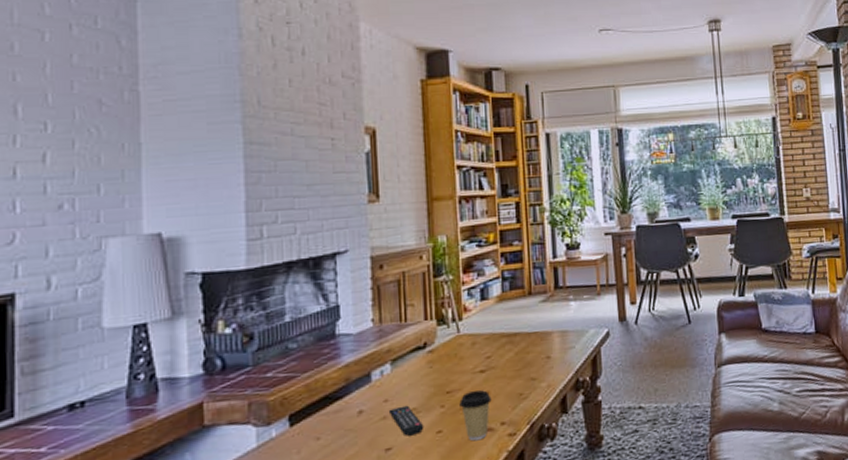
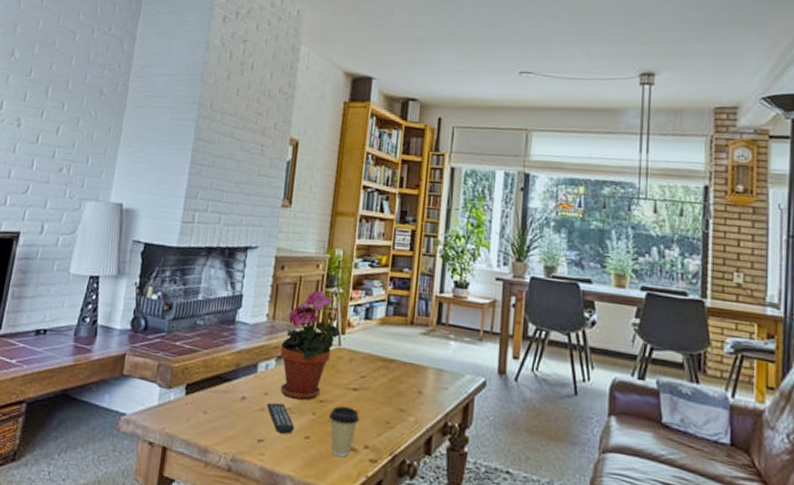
potted plant: none [393,282,458,399] -> present [280,291,341,401]

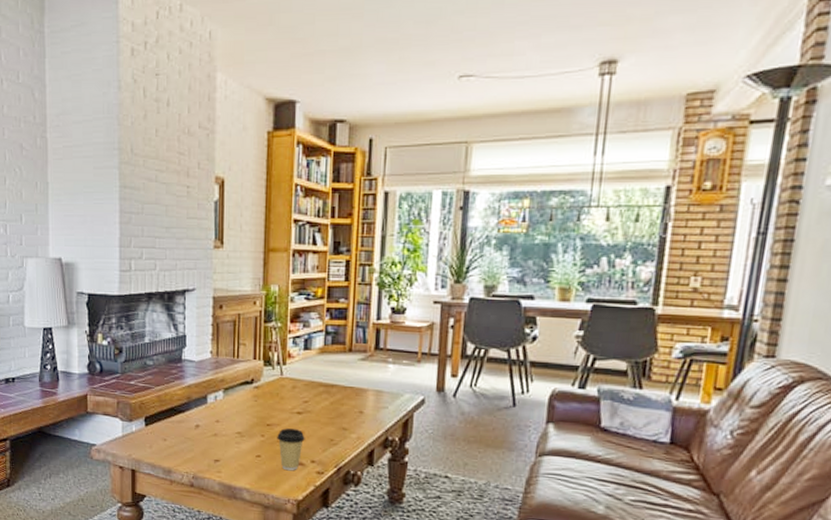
remote control: present [266,402,295,434] -> none [219,428,247,454]
potted plant: present [280,291,341,401] -> none [226,326,282,425]

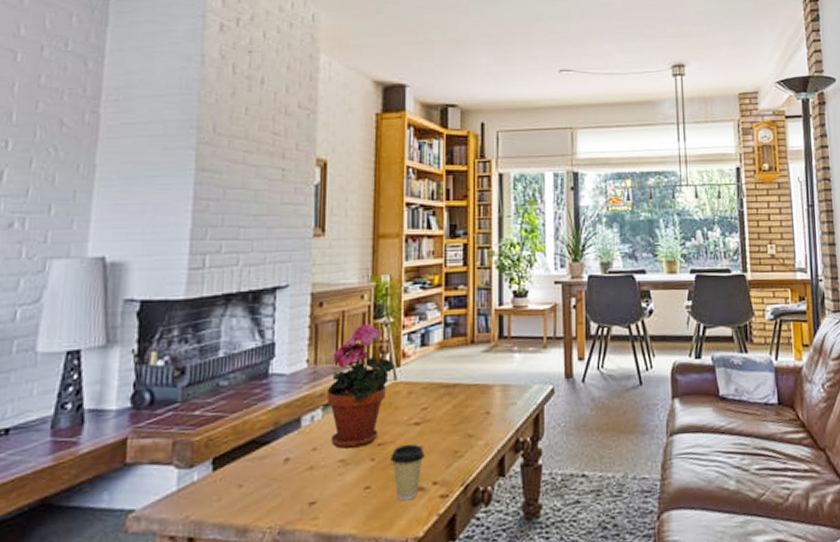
potted plant: none [226,326,282,425] -> present [326,324,396,449]

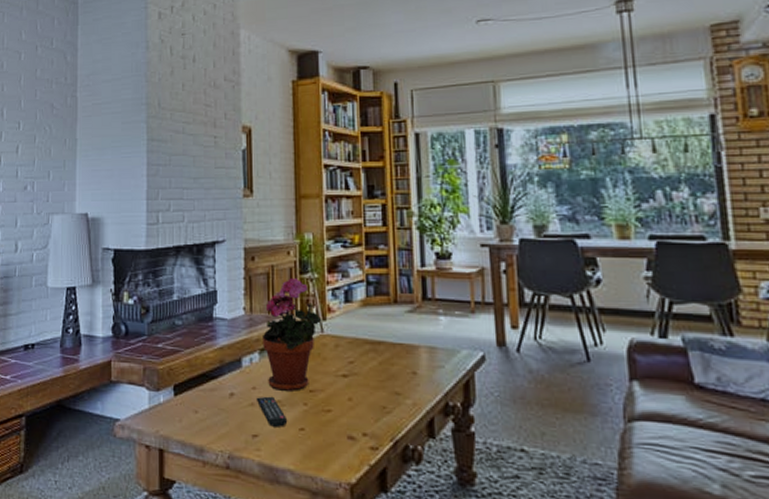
remote control: none [315,456,352,490] -> present [256,396,288,427]
coffee cup: present [391,444,425,501] -> none [322,395,354,447]

